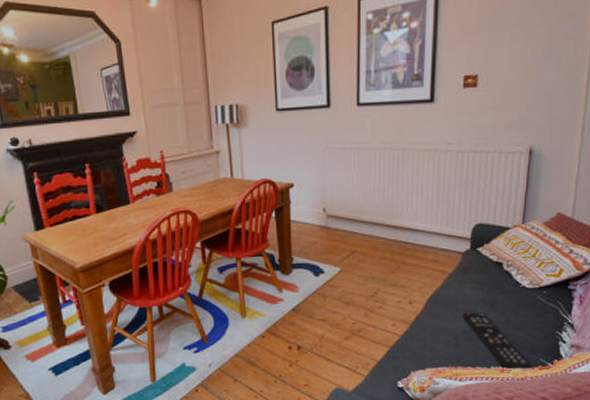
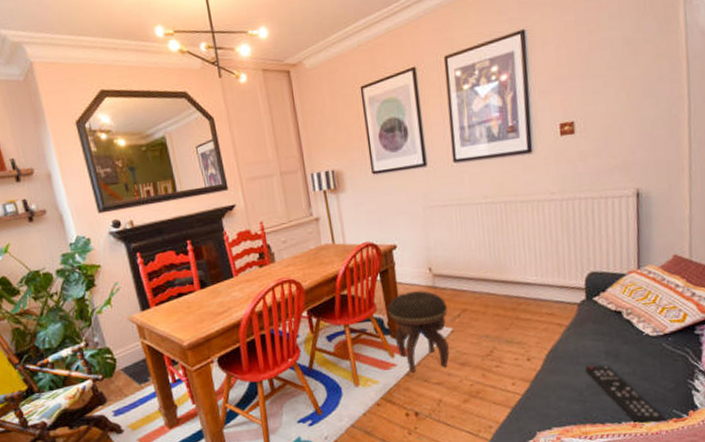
footstool: none [279,230,337,308] -> present [387,290,449,373]

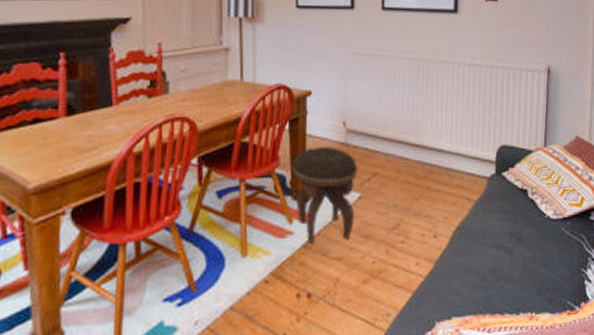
remote control: present [585,365,669,426] -> none [489,247,563,318]

